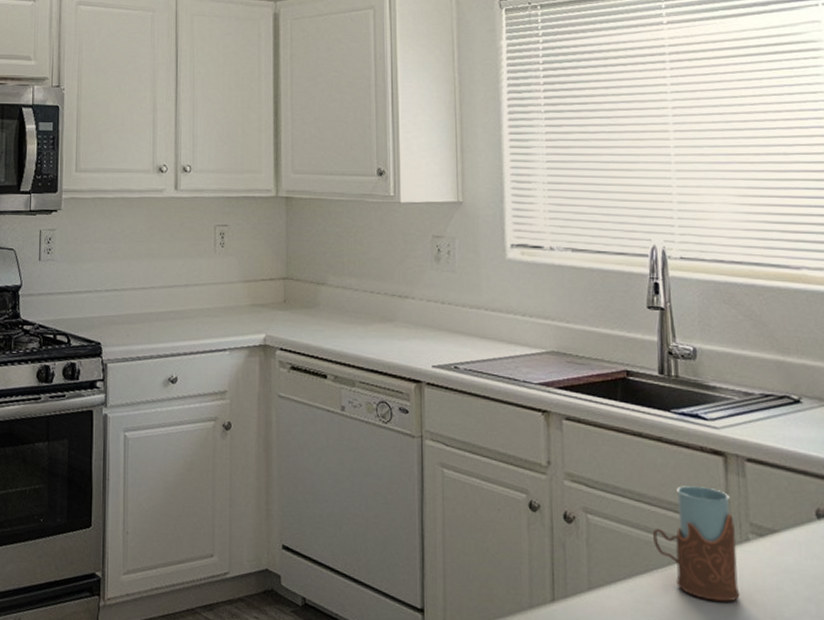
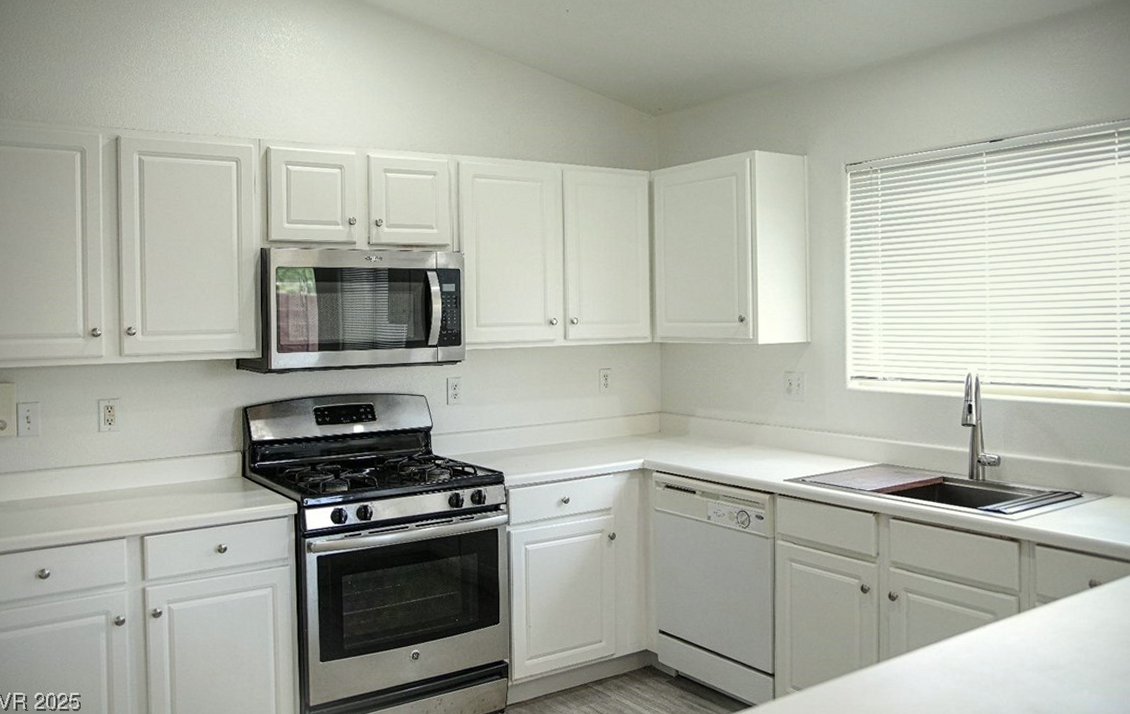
drinking glass: present [653,486,740,602] -> none [960,567,1026,655]

